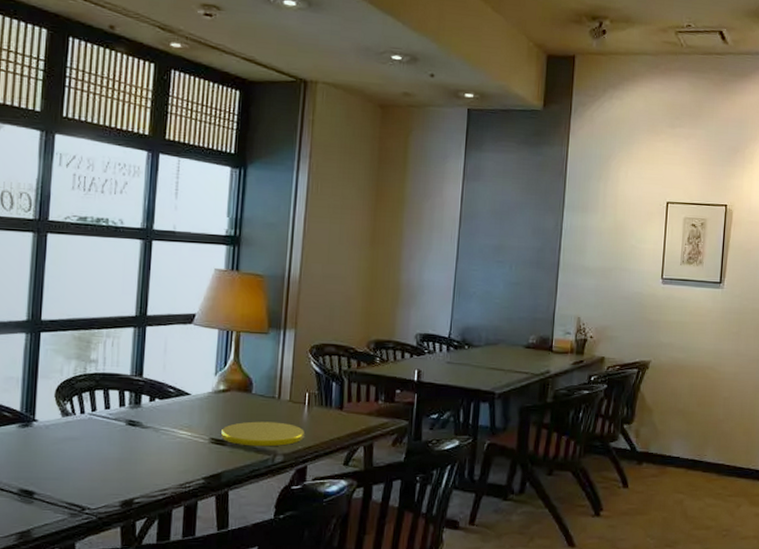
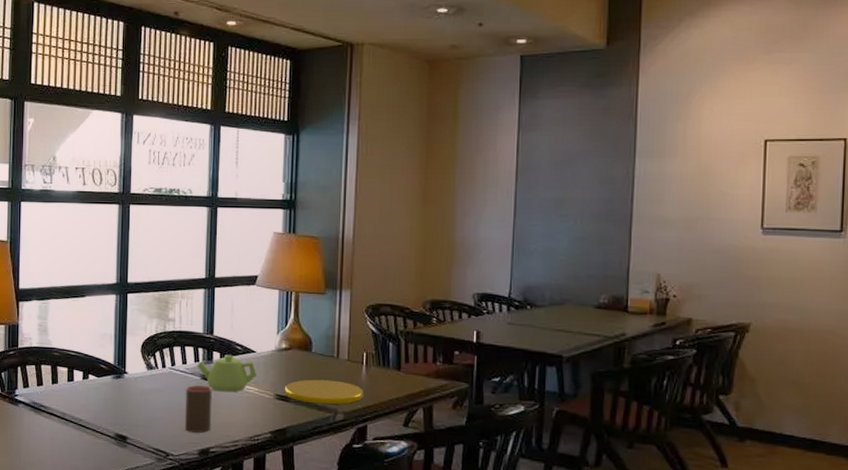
cup: none [105,431,139,483] -> present [184,385,212,433]
teapot: none [122,398,191,438] -> present [197,355,257,393]

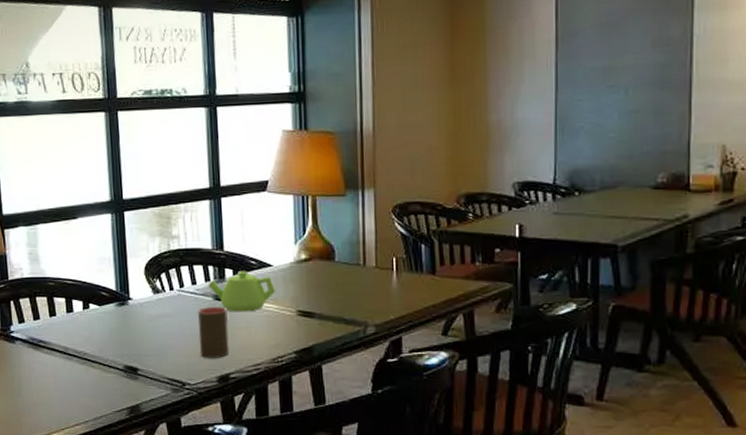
plate: present [285,379,363,405] -> none [308,290,395,318]

